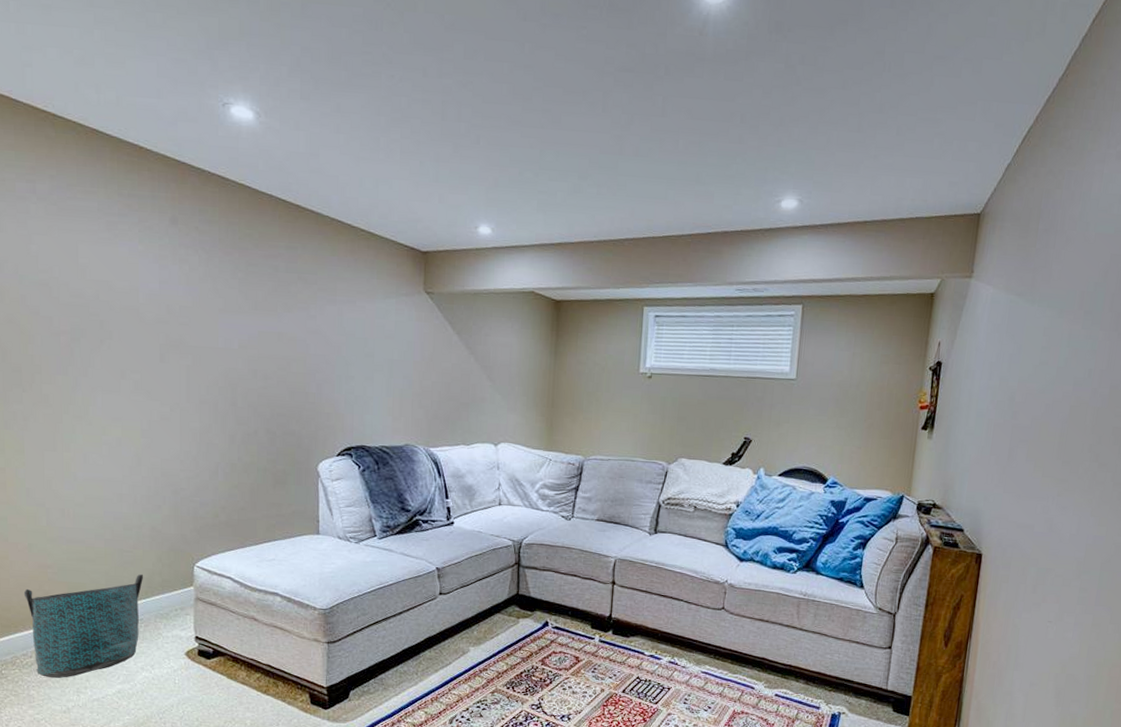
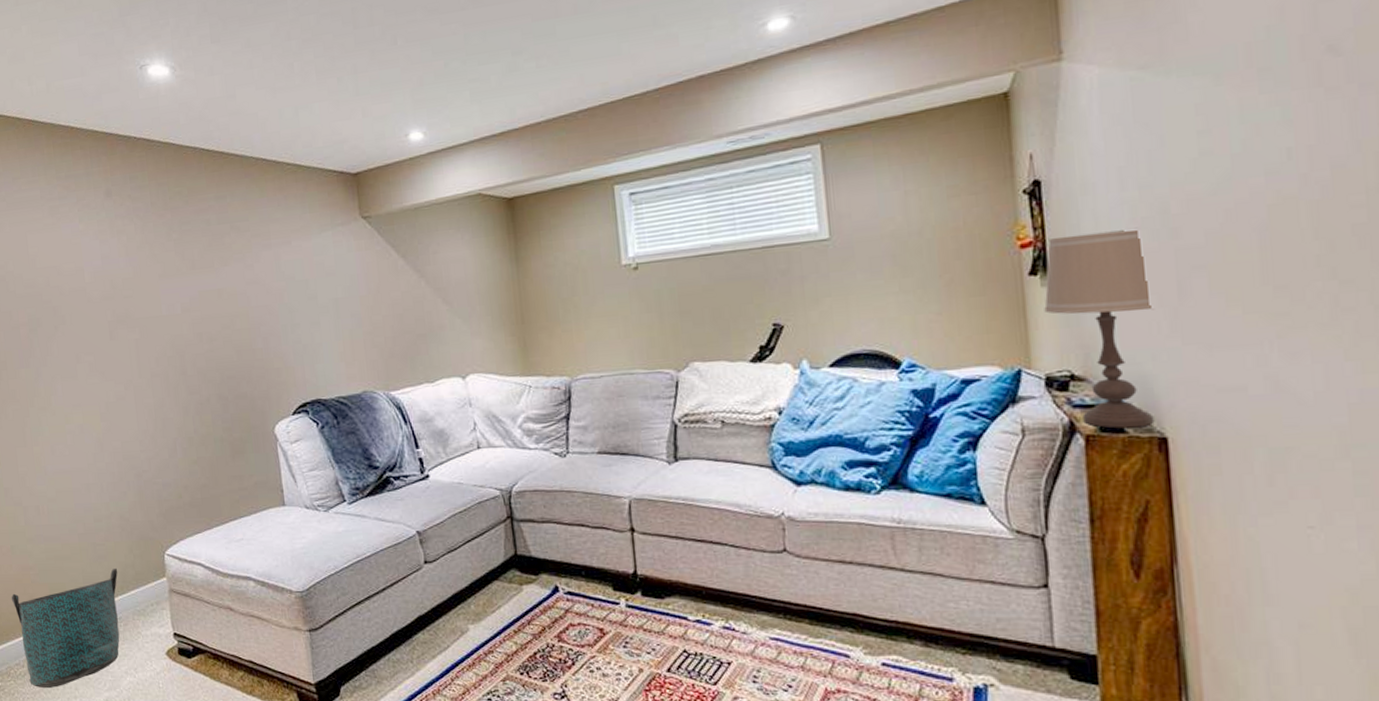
table lamp: none [926,405,994,546] -> present [1044,230,1153,429]

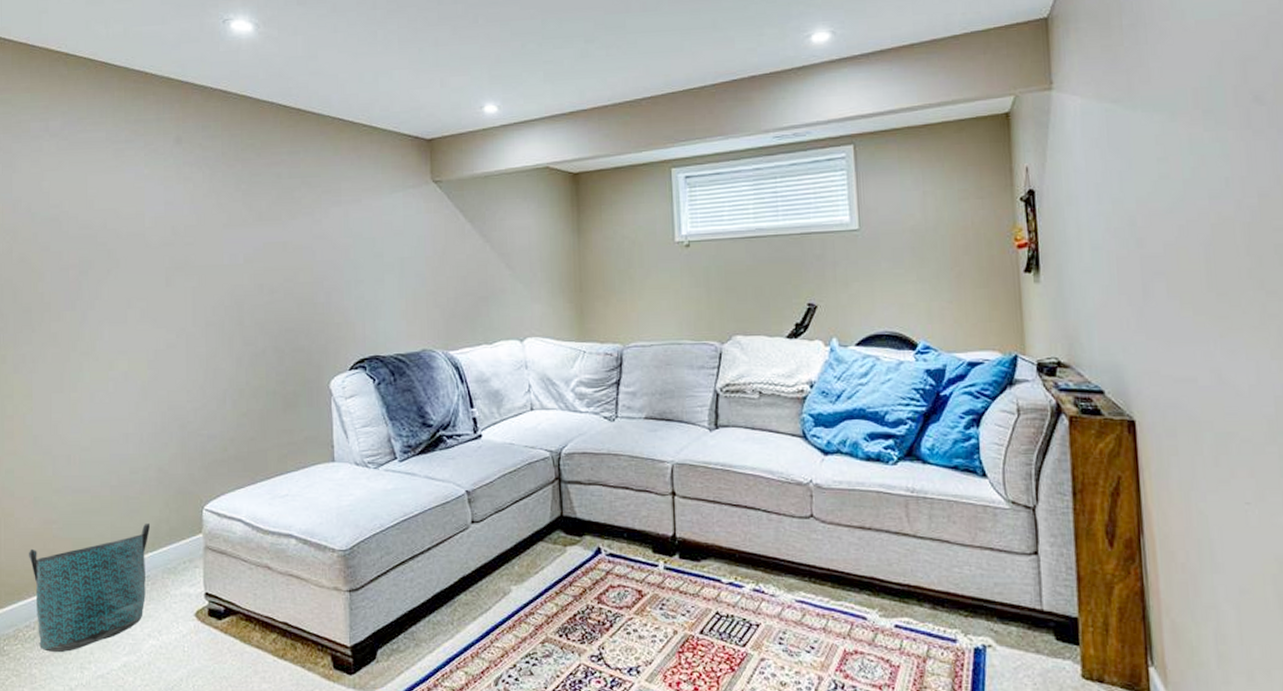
table lamp: present [1044,230,1153,429] -> none [1036,238,1124,411]

